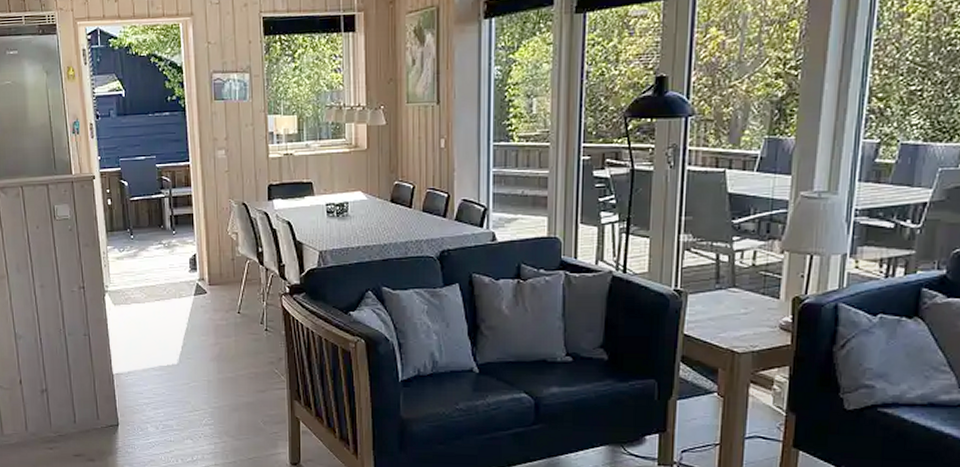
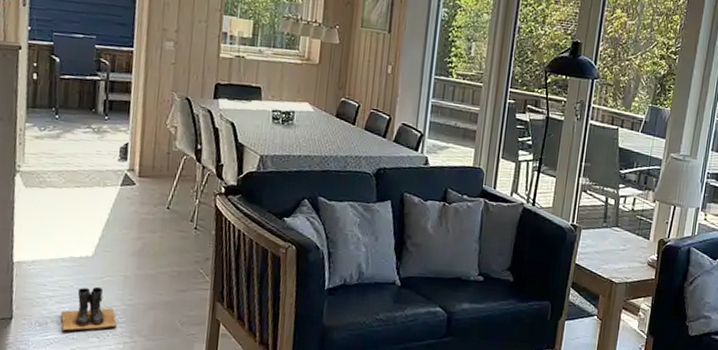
boots: none [157,392,207,434] -> present [60,286,118,331]

